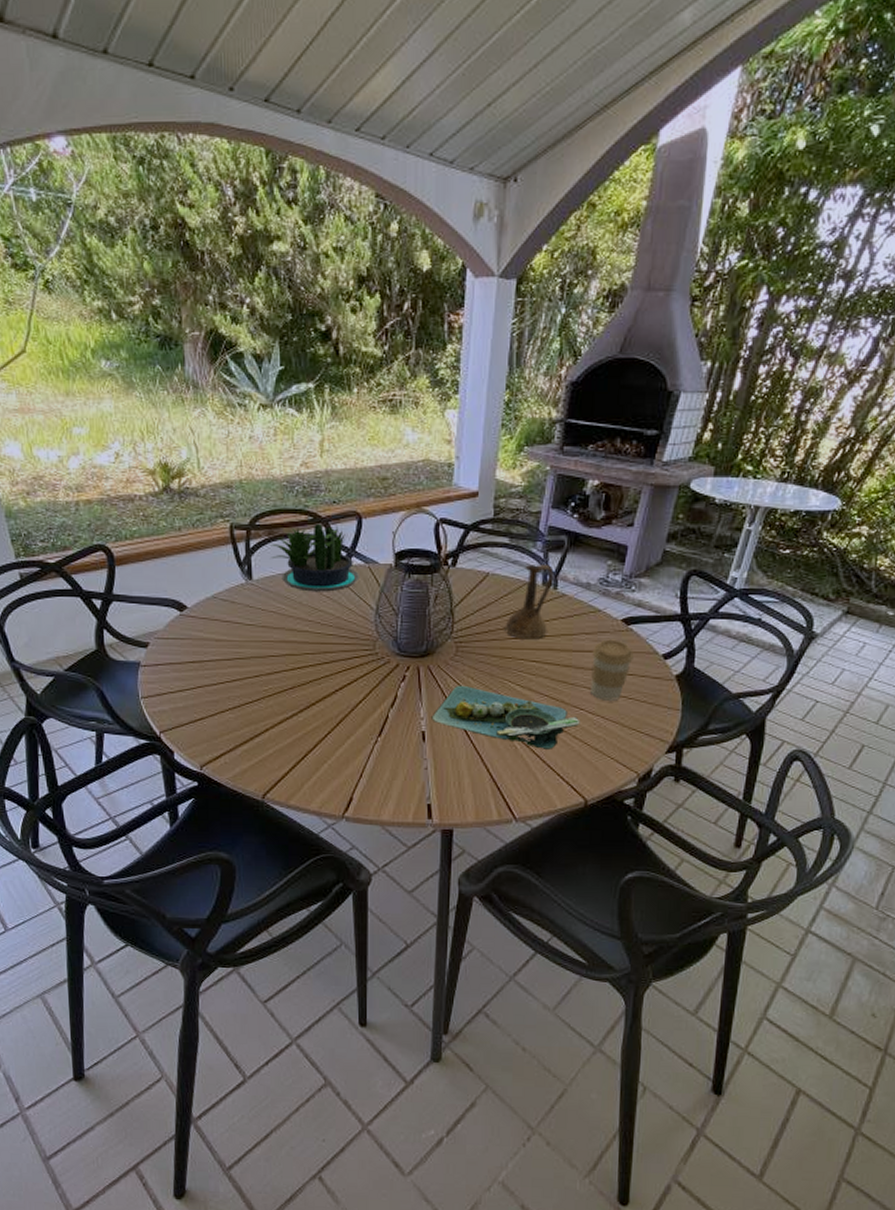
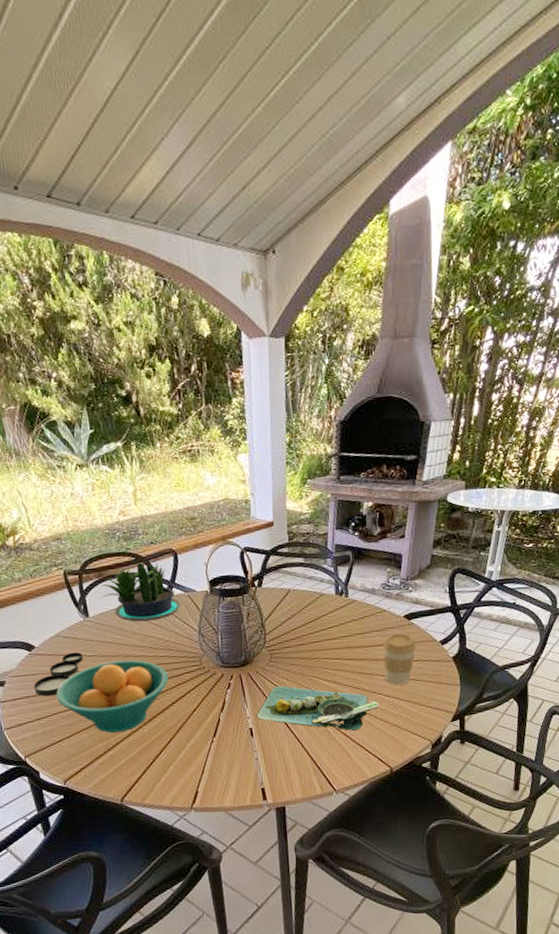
plate: none [181,618,240,666] -> present [34,652,83,697]
fruit bowl: none [204,633,334,718] -> present [56,660,169,733]
pitcher: present [505,565,554,640] -> none [308,577,344,642]

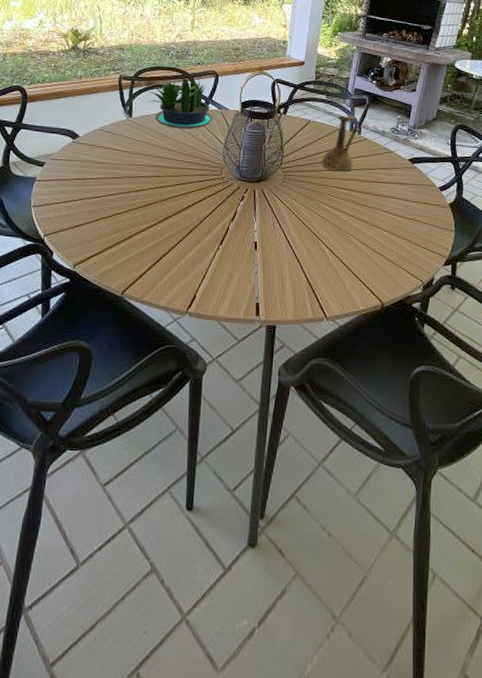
plate: present [34,652,83,697] -> none [69,146,119,183]
fruit bowl: present [56,660,169,733] -> none [86,159,190,227]
platter: present [256,685,380,731] -> none [263,205,378,260]
pitcher: none [308,577,344,642] -> present [321,116,358,172]
coffee cup: present [383,633,417,685] -> none [386,174,418,222]

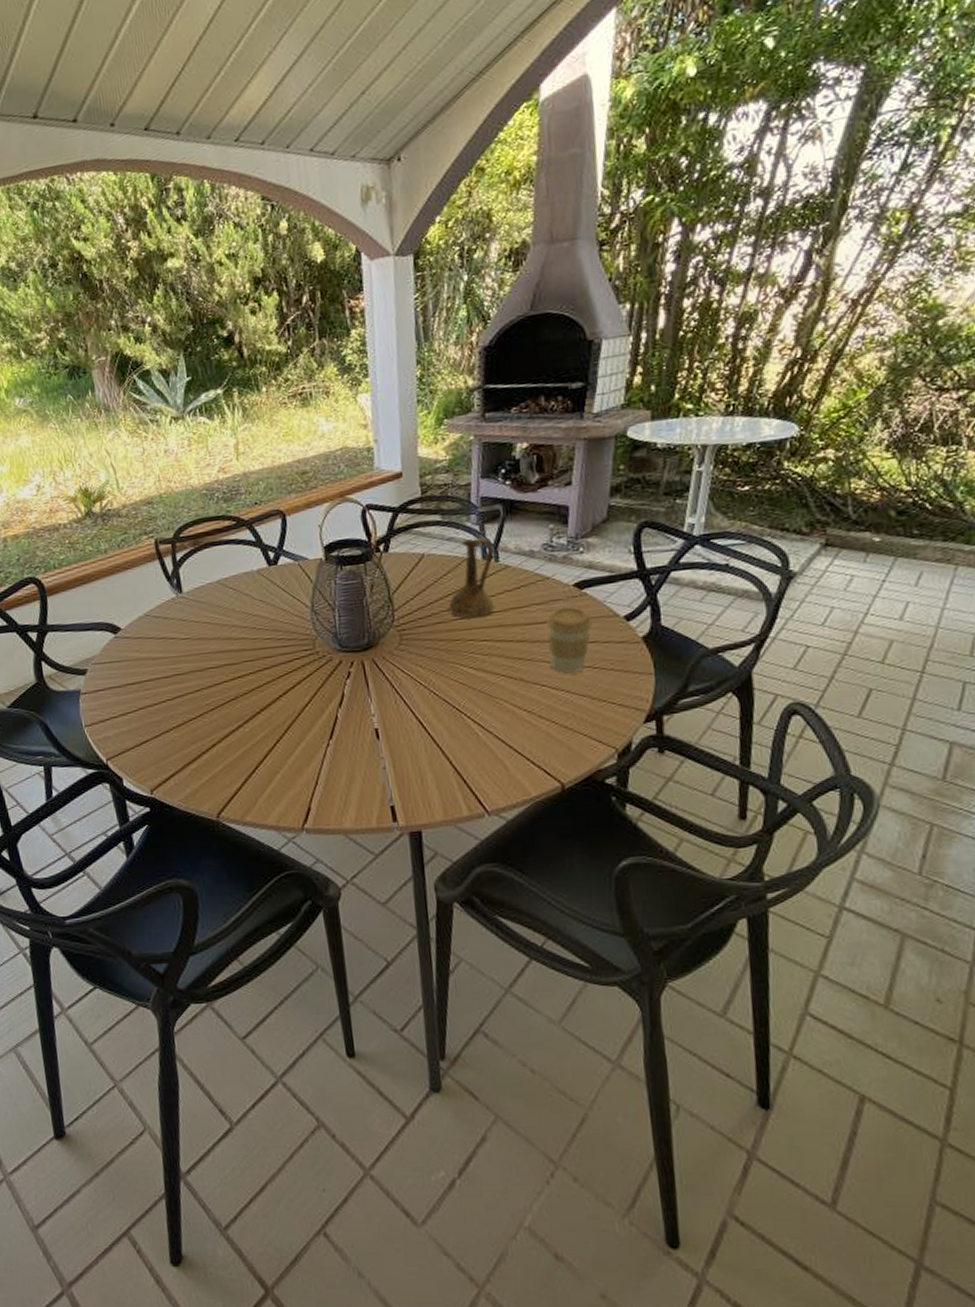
potted plant: present [148,78,214,129] -> none [197,527,290,598]
coffee cup: none [386,174,418,222] -> present [546,606,593,674]

